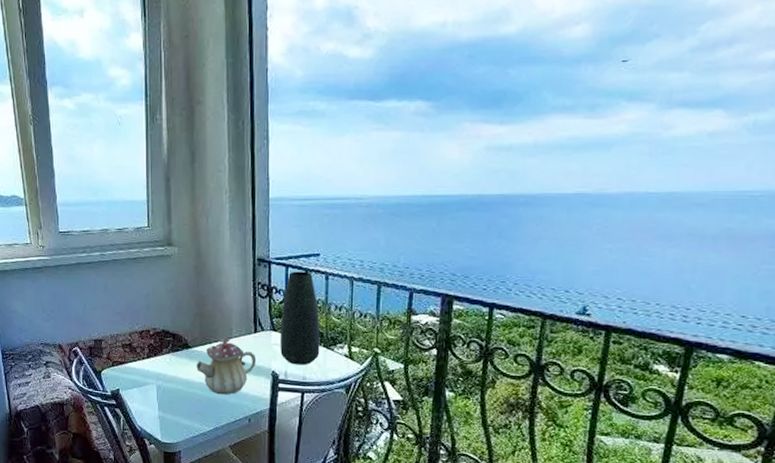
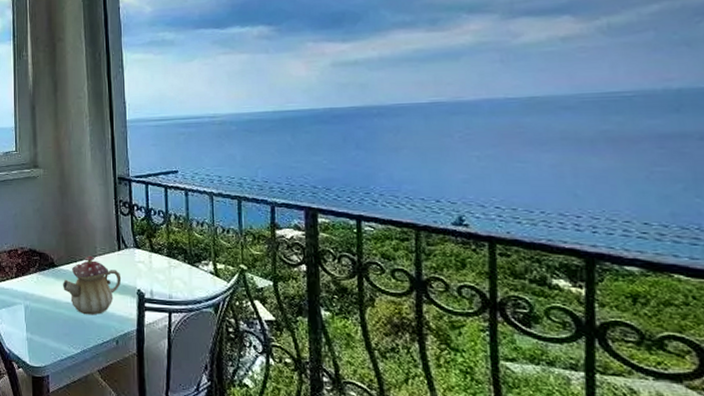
vase: present [280,271,320,365] -> none [144,188,185,283]

